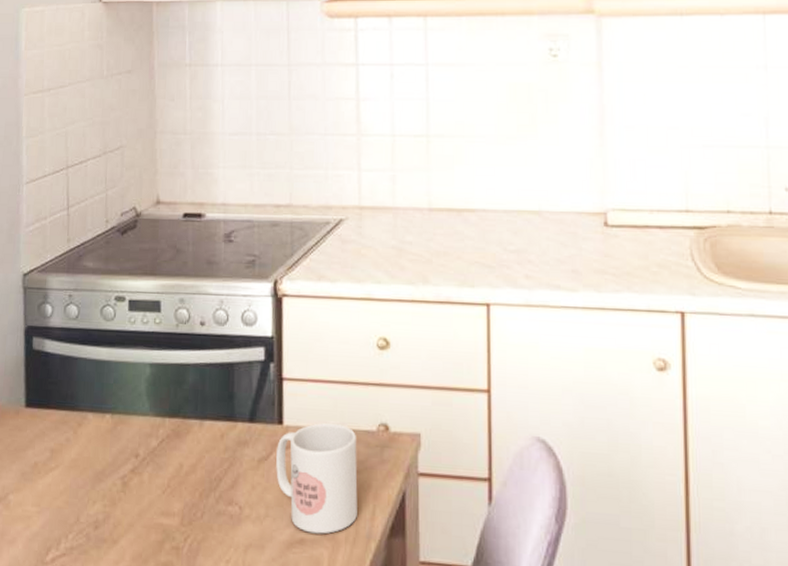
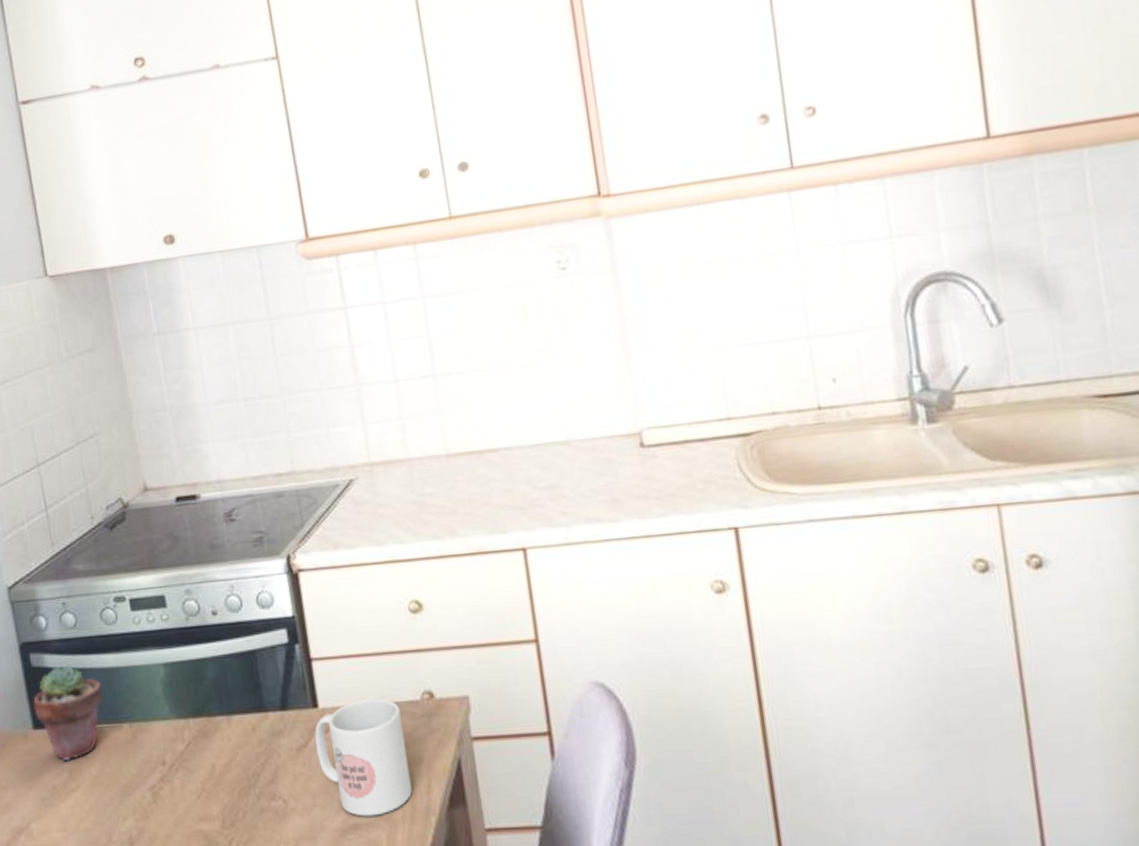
potted succulent: none [29,351,93,442] -> present [33,664,103,762]

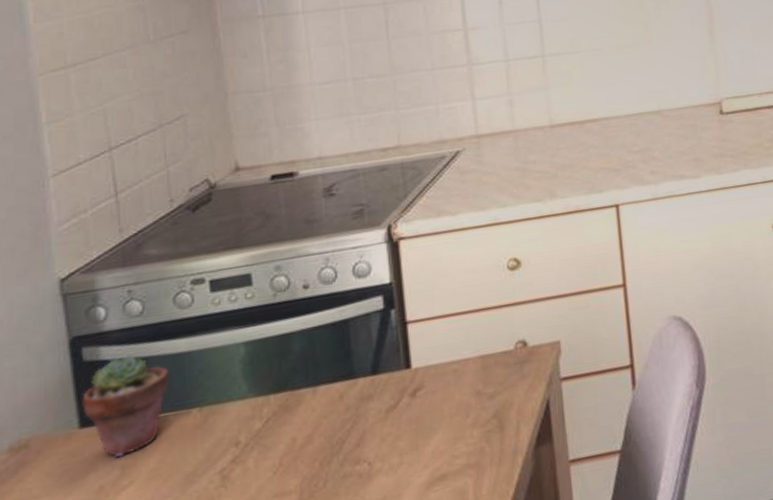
mug: present [315,698,412,817] -> none [406,352,501,468]

